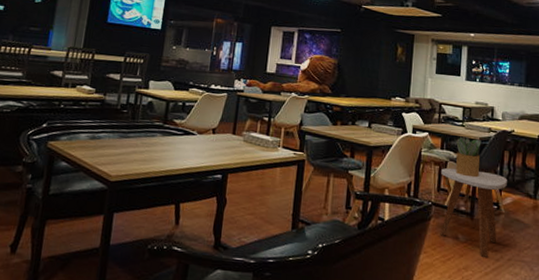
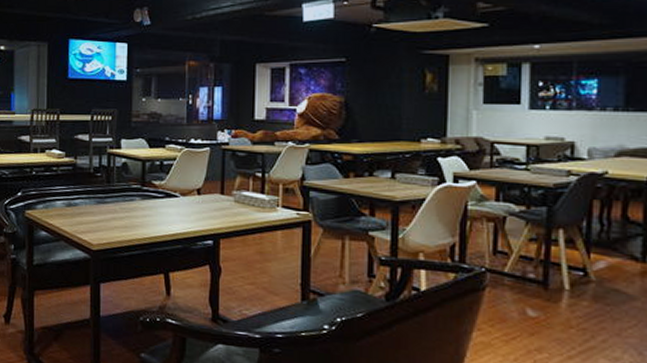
side table: present [440,168,507,257] -> none [497,224,599,337]
potted plant: present [454,136,482,178] -> none [515,183,557,236]

